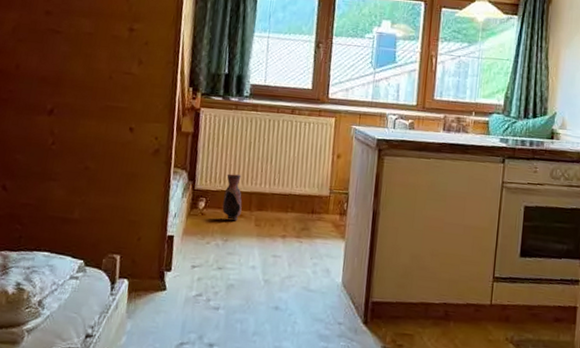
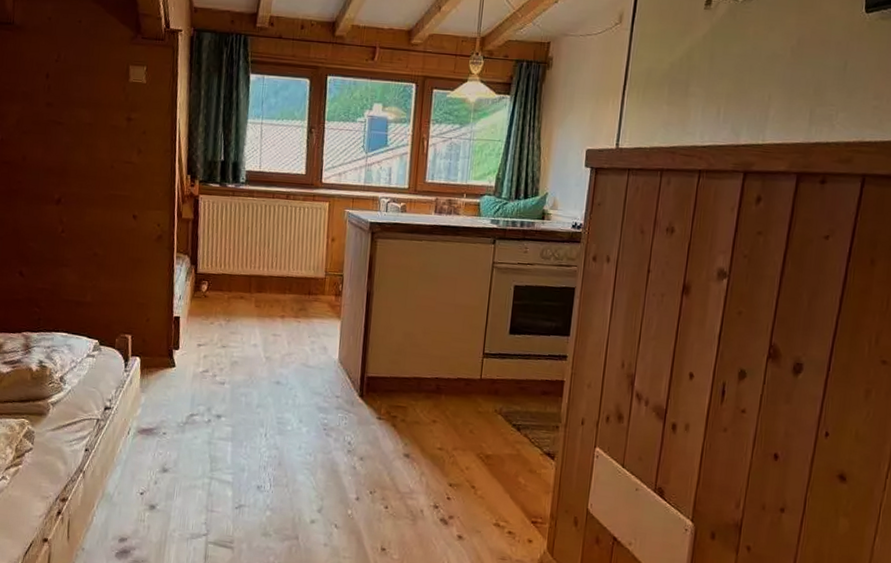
vase: present [222,173,242,222] -> none [224,258,243,303]

